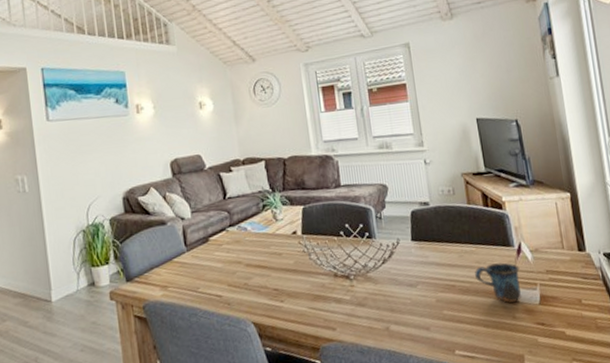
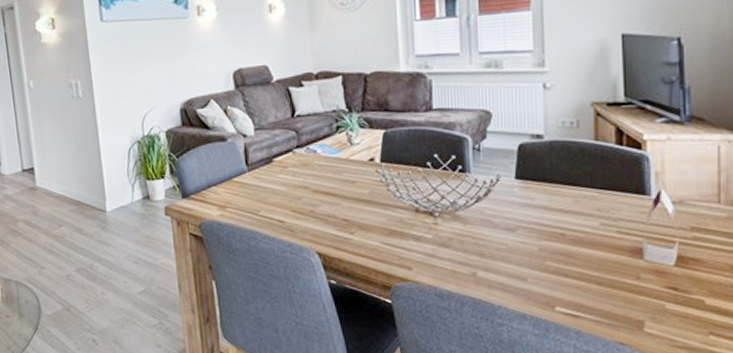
mug: present [475,262,521,303] -> none [593,213,654,260]

